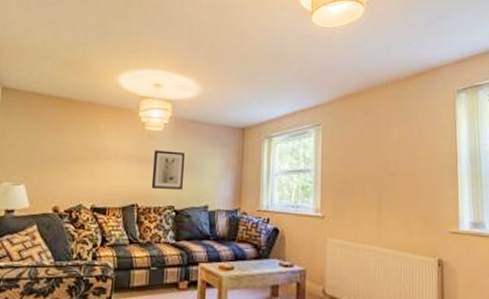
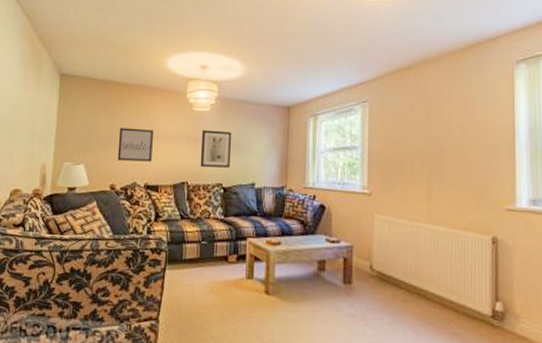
wall art: none [62,146,103,183] -> present [117,128,153,162]

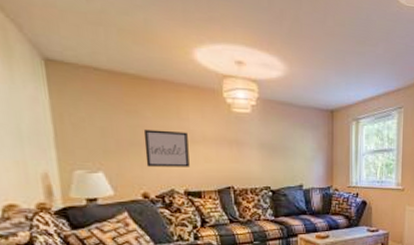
wall art: present [200,130,232,168] -> none [244,133,277,172]

